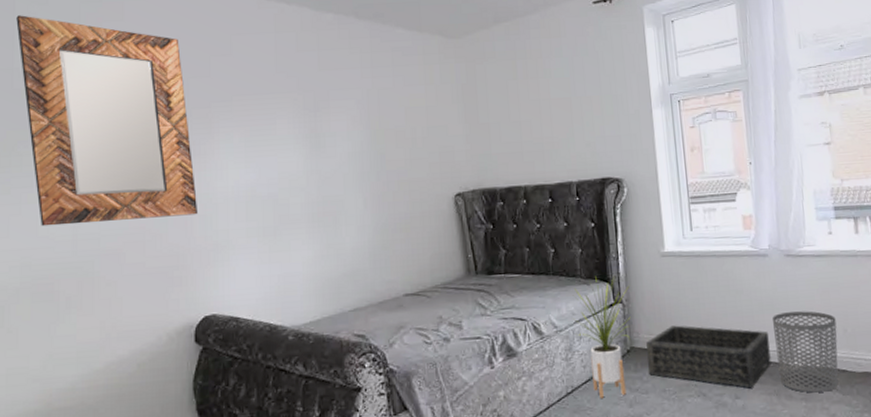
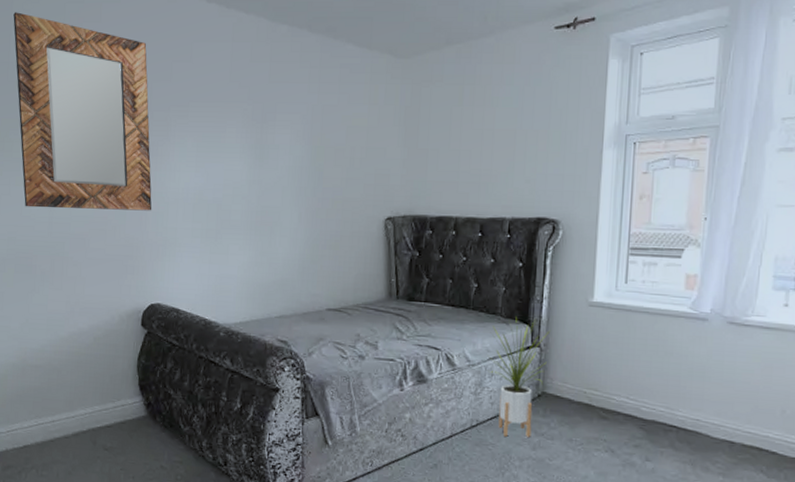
basket: present [646,325,772,388] -> none [558,377,695,453]
waste bin: present [772,311,839,393] -> none [698,382,775,471]

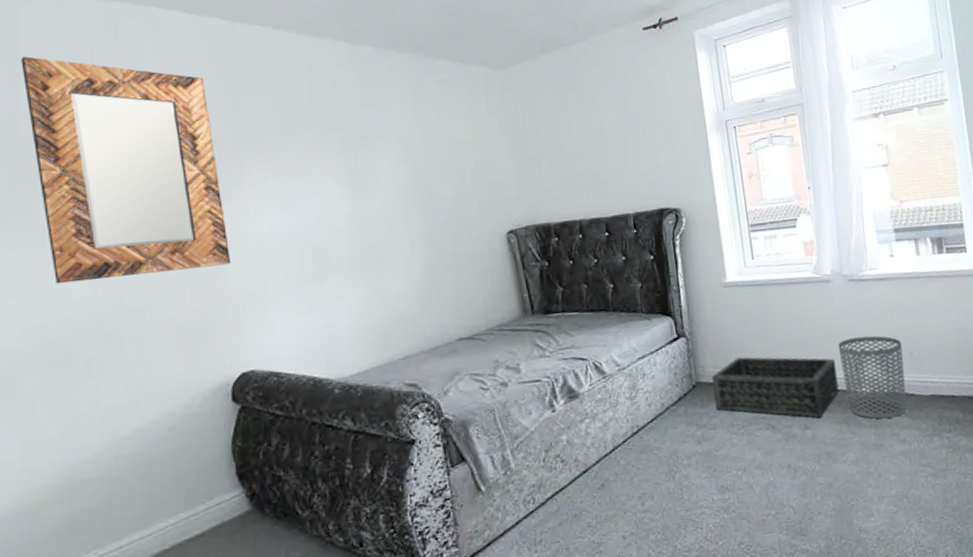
house plant: present [487,317,550,437] -> none [635,310,695,437]
basket: none [558,377,695,453] -> present [712,357,840,418]
waste bin: none [698,382,775,471] -> present [838,335,907,419]

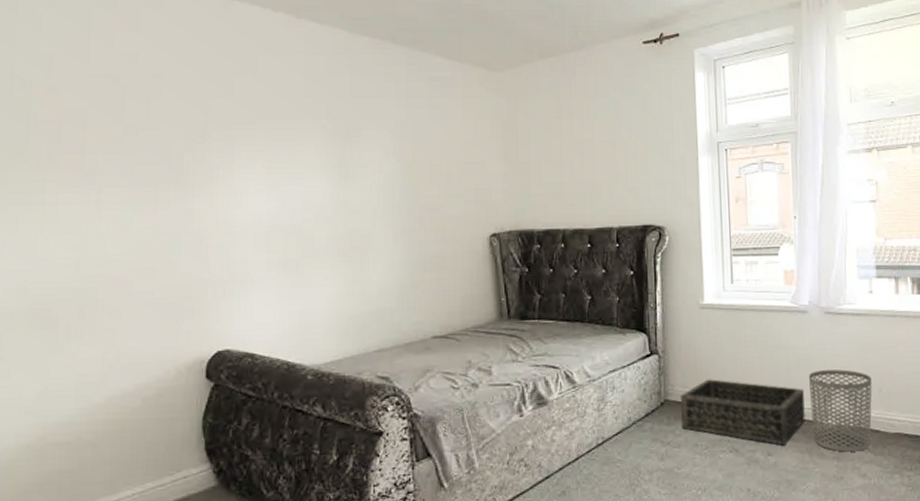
home mirror: present [21,56,232,284] -> none [18,17,215,248]

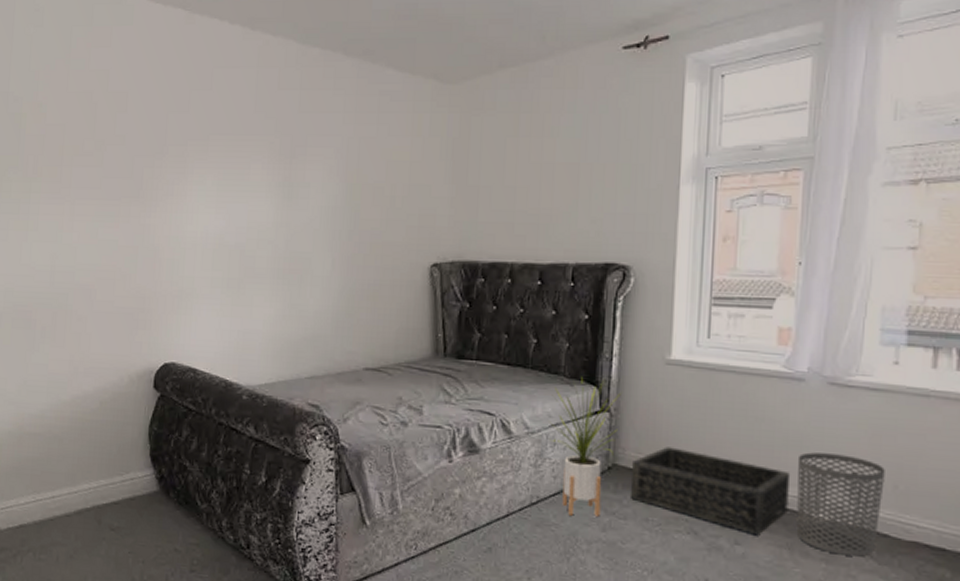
house plant: none [607,326,666,451] -> present [549,378,621,516]

